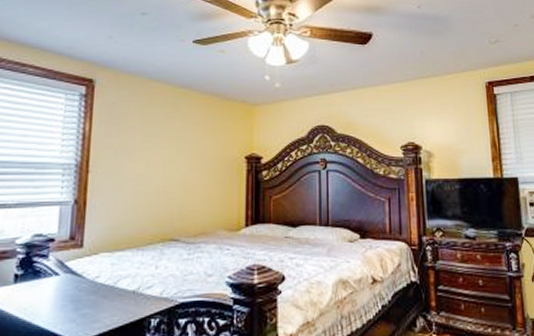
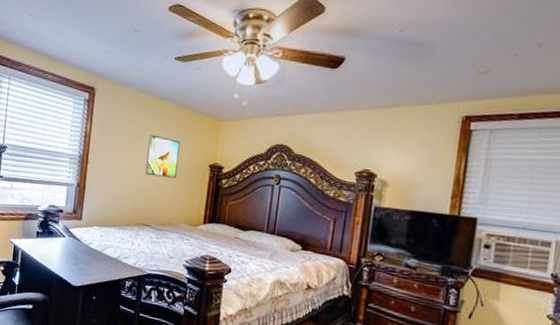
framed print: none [166,128,209,178] -> present [144,134,180,179]

